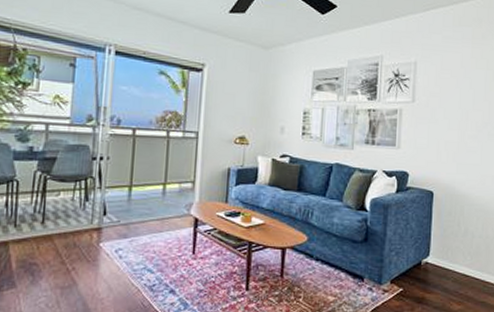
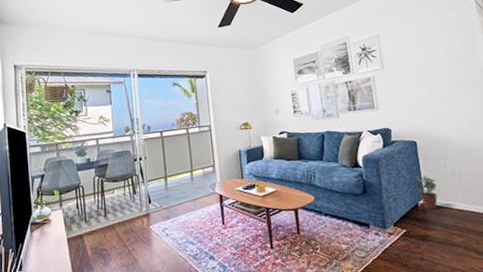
potted plant: none [422,229,446,271] -> present [414,175,438,210]

